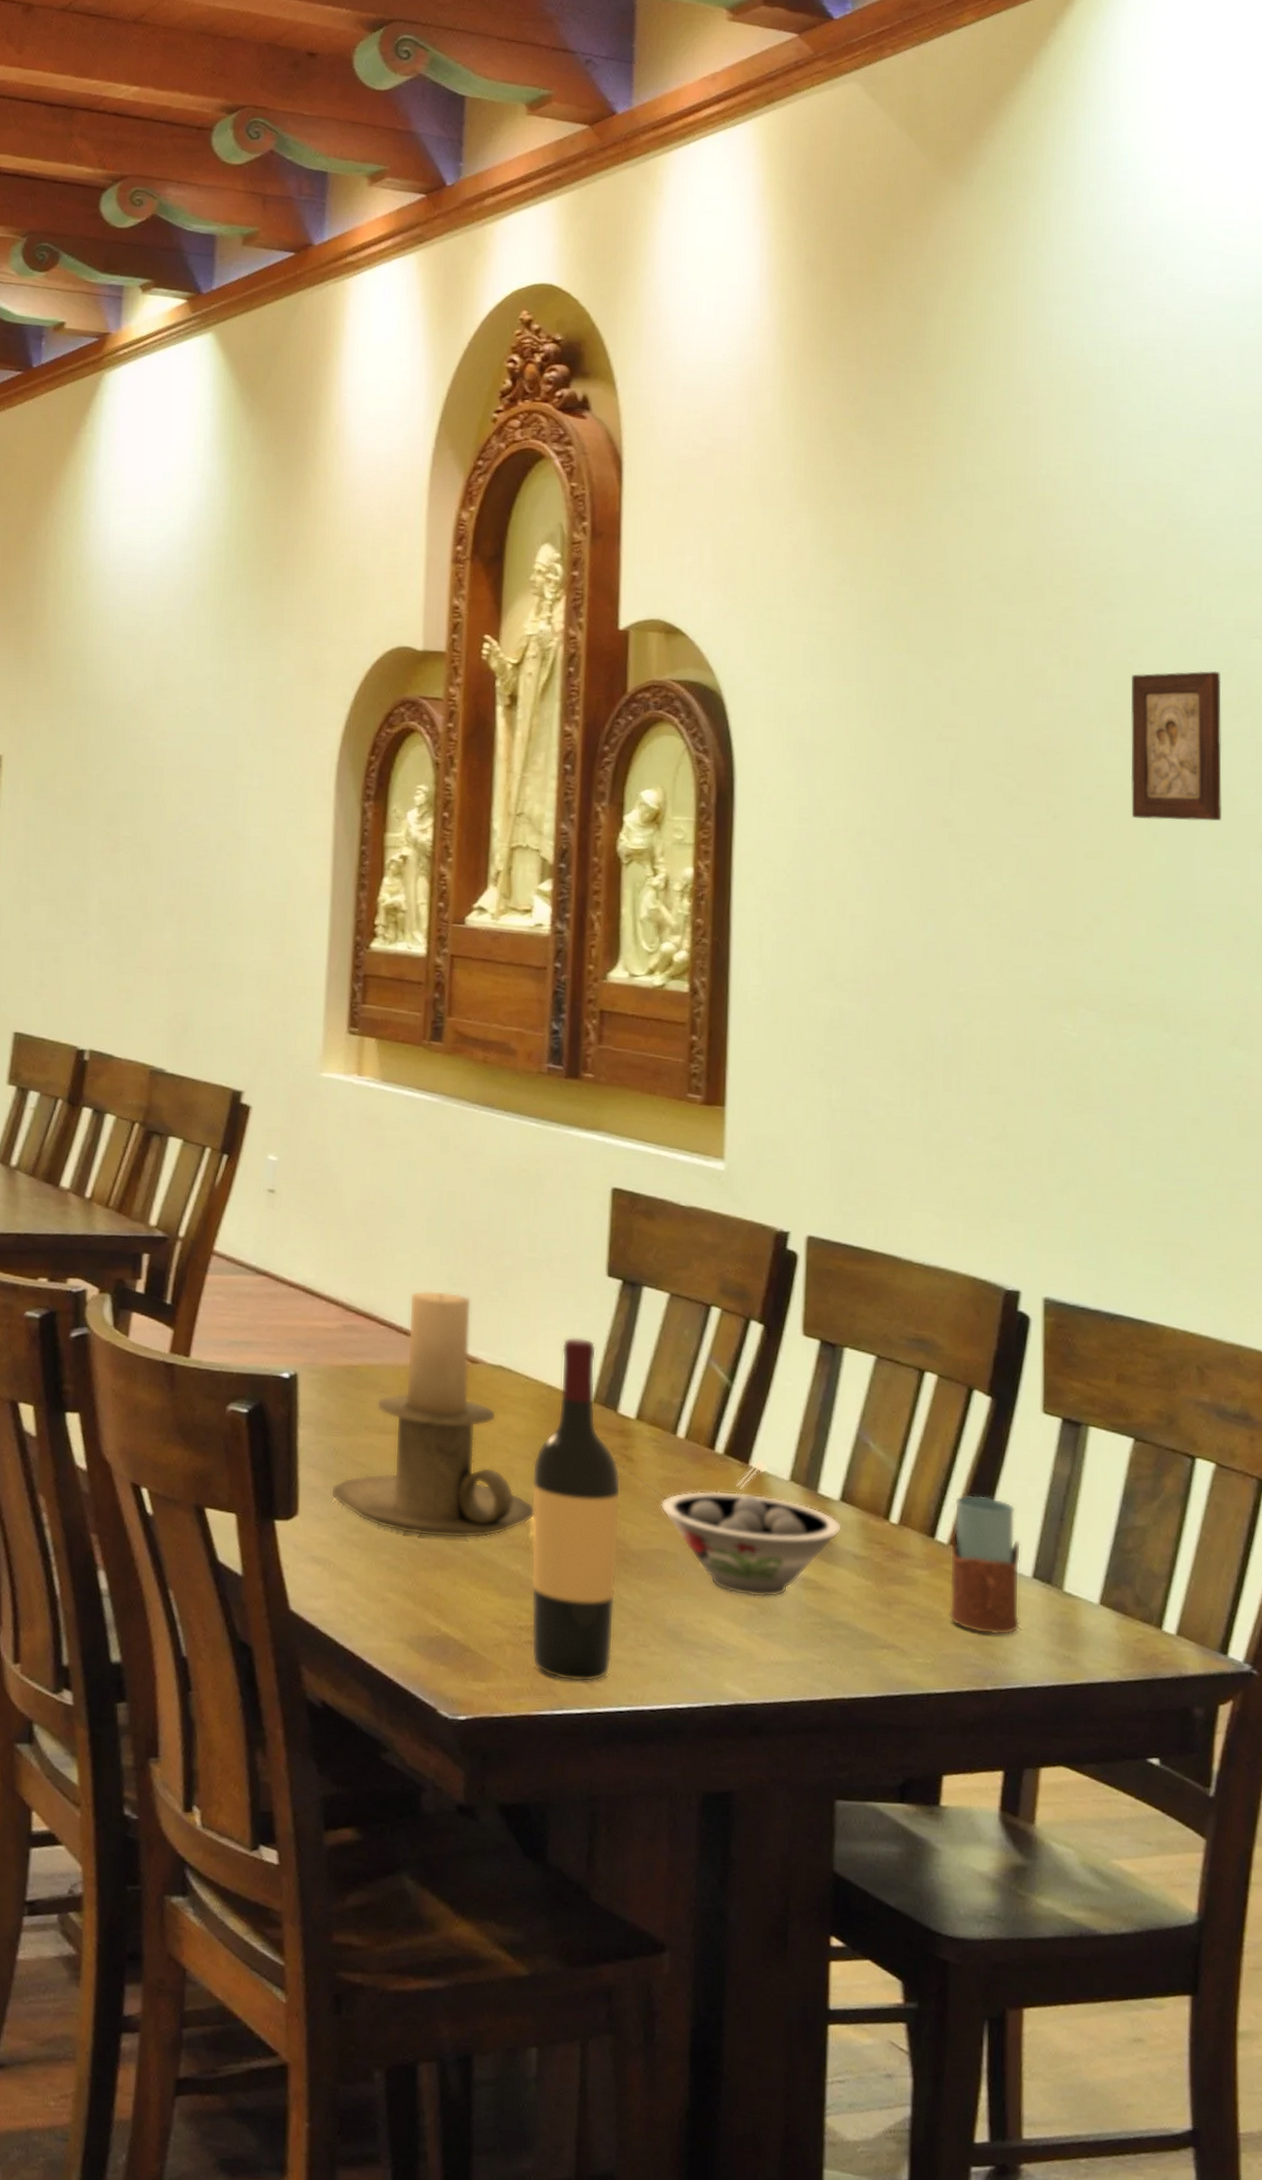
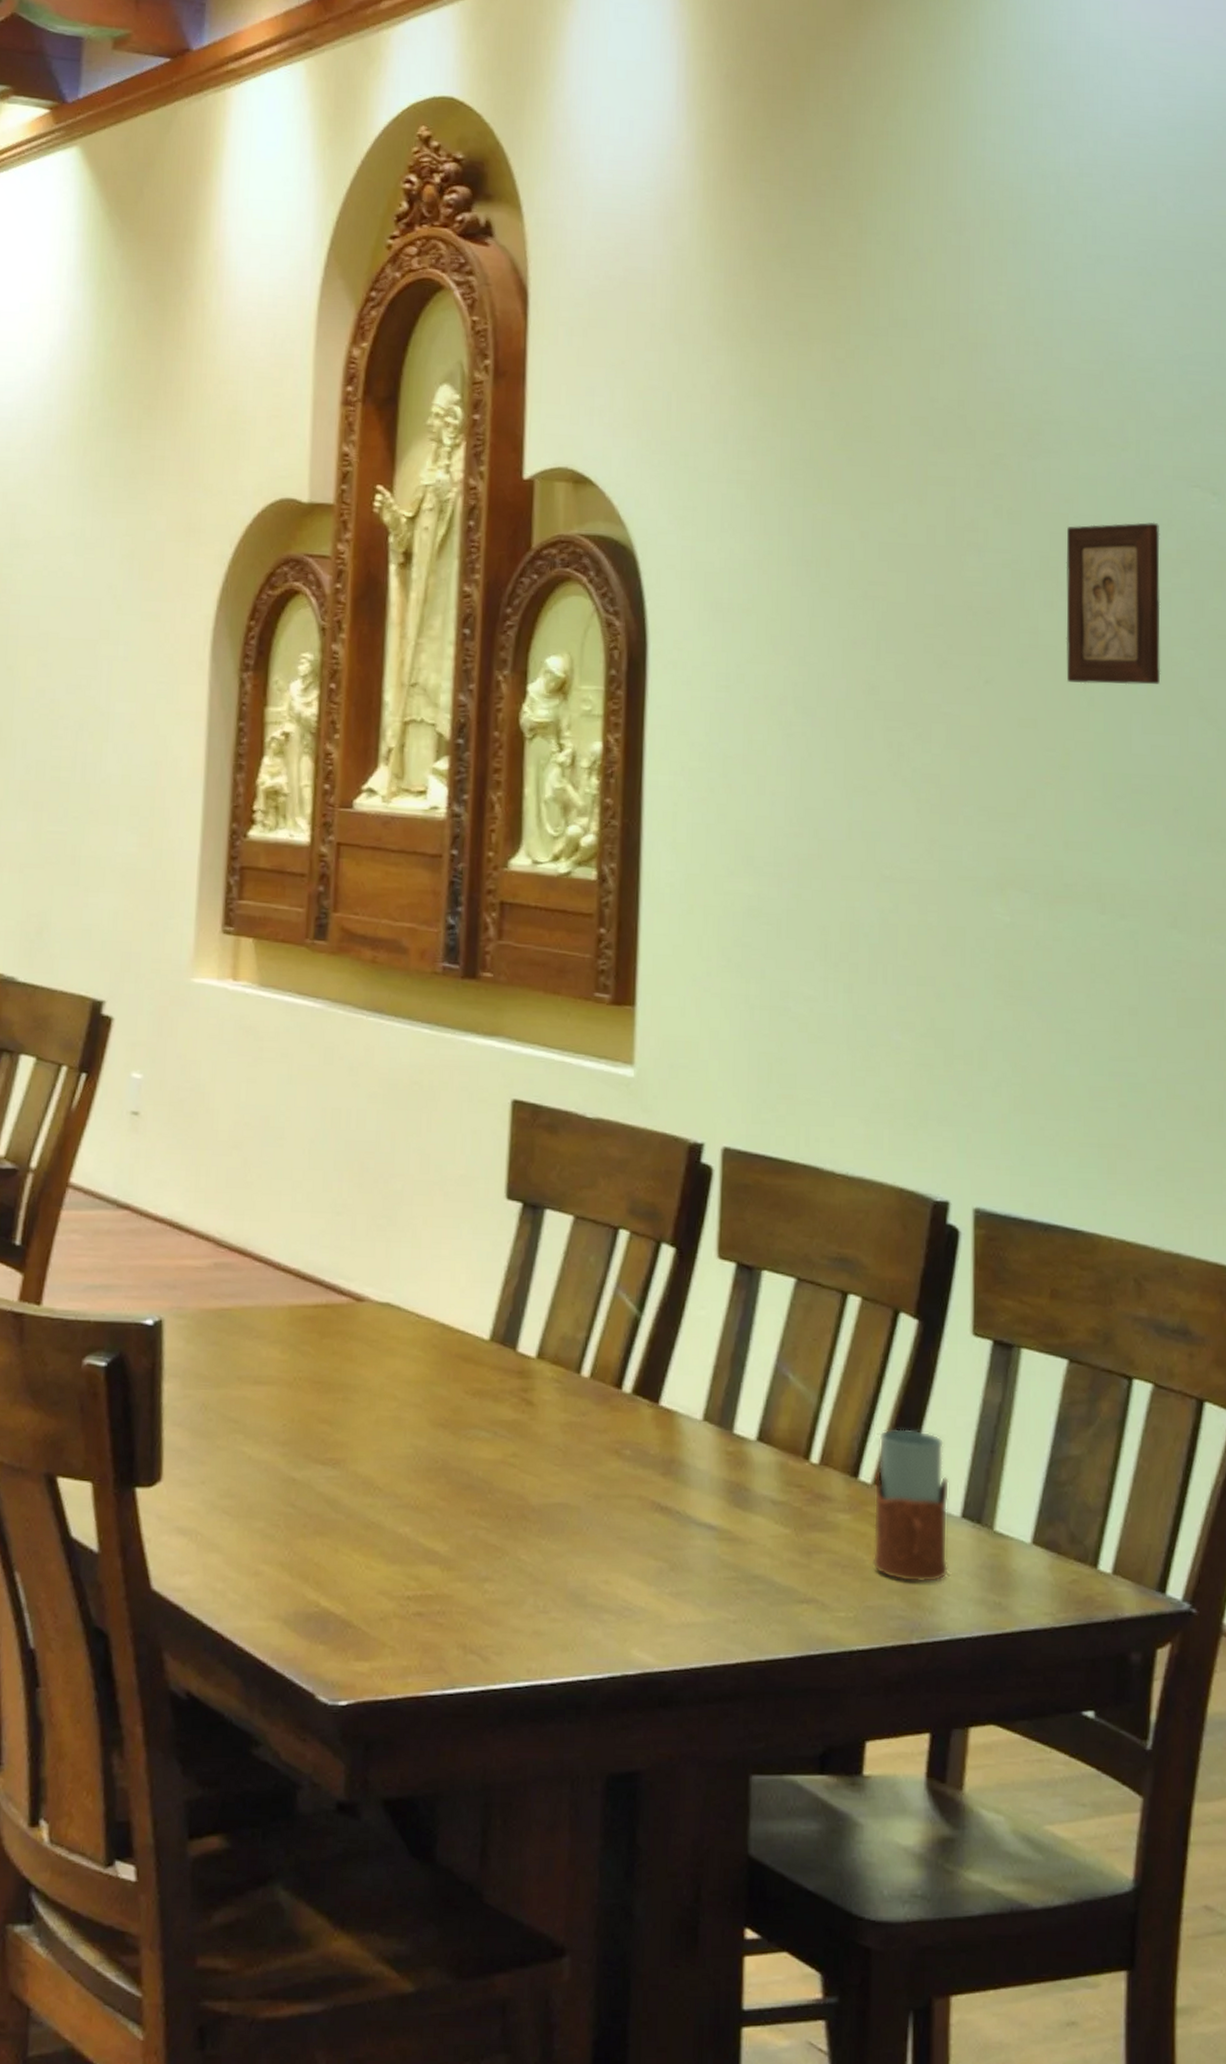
candle holder: present [330,1290,534,1539] -> none [198,1220,424,1500]
wine bottle: present [531,1337,621,1683] -> none [420,1268,520,1656]
bowl: present [615,1459,842,1598] -> none [513,1398,758,1552]

